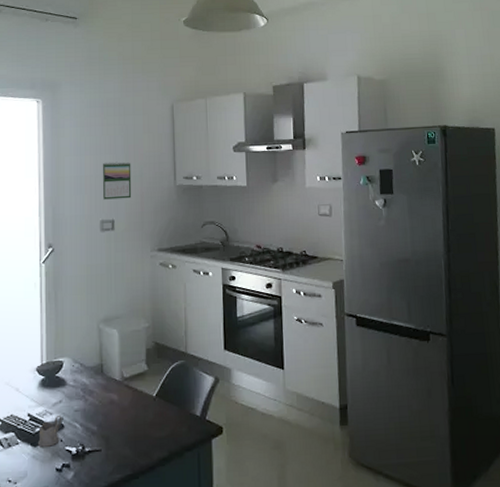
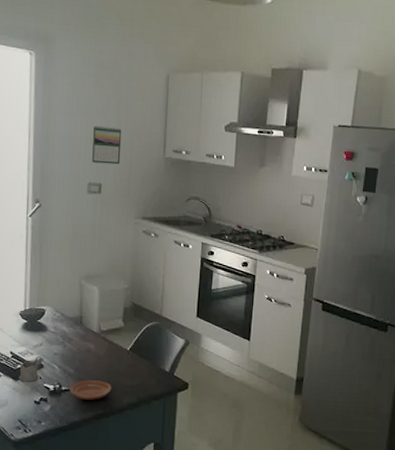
plate: none [94,435,140,460] -> present [70,380,112,400]

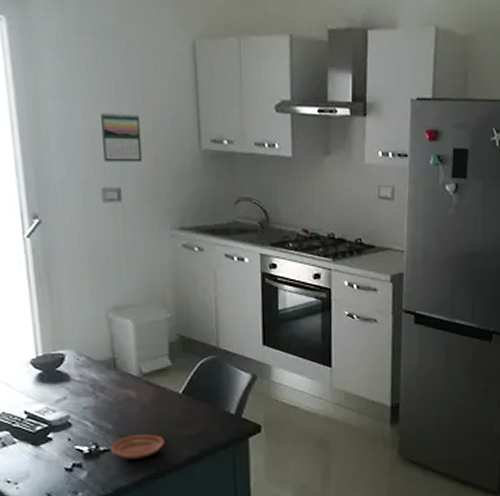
tea glass holder: present [18,356,42,382] -> none [39,413,69,447]

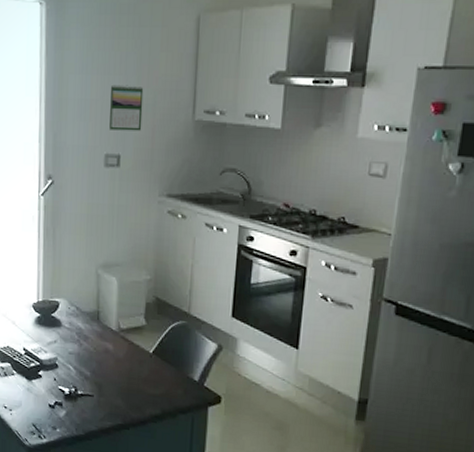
plate: present [110,434,165,459] -> none [86,384,133,408]

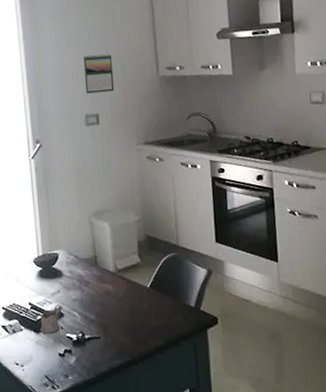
tea glass holder: none [32,355,56,383] -> present [39,305,62,334]

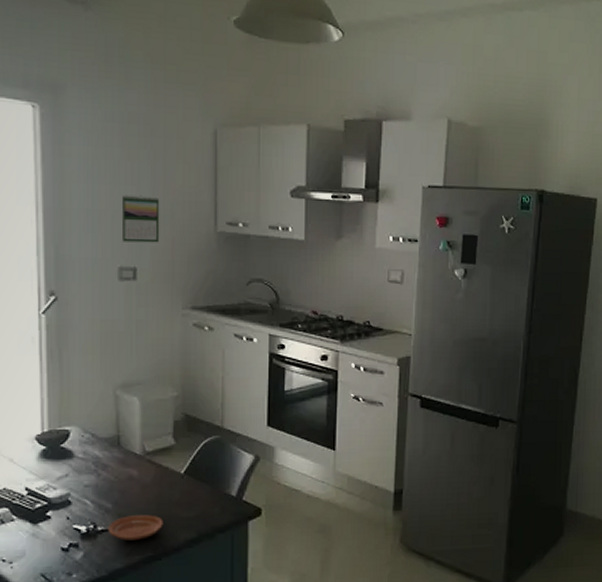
tea glass holder: present [39,305,62,334] -> none [37,491,69,525]
plate: none [93,324,137,347] -> present [108,515,164,541]

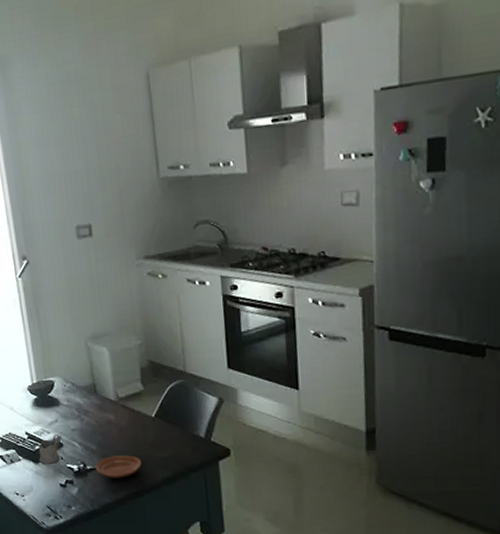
tea glass holder: none [37,491,69,525] -> present [38,435,61,464]
calendar: present [121,195,160,243] -> none [70,153,109,201]

